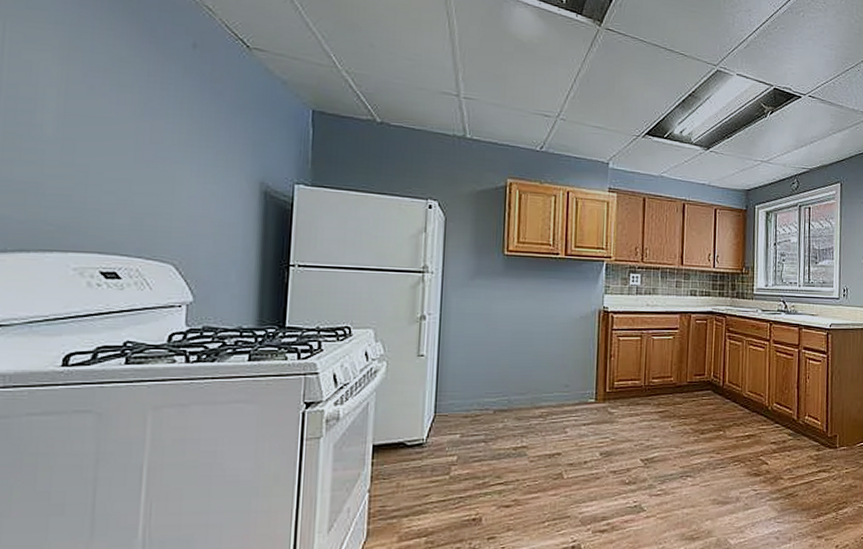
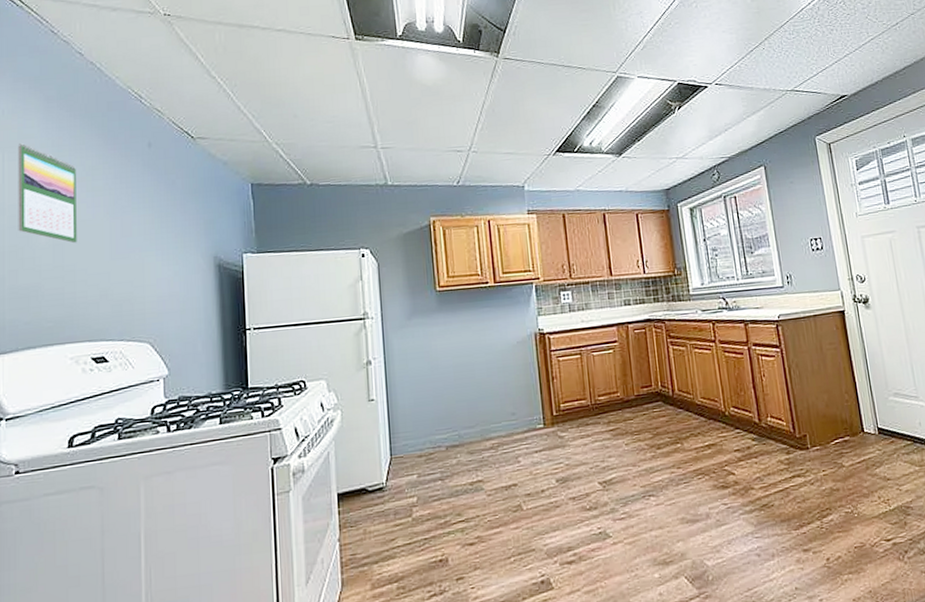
calendar: none [17,14,99,141] -> present [18,143,77,244]

